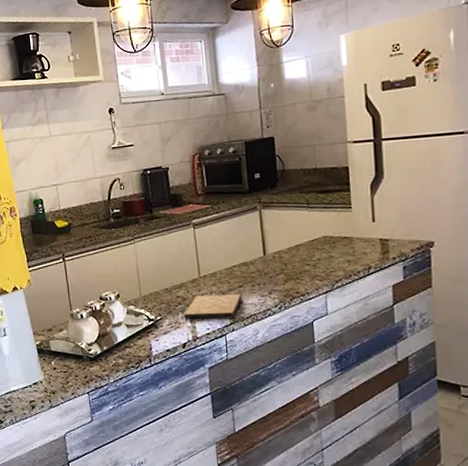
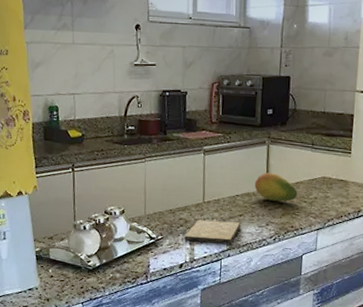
fruit: none [251,239,299,268] -> present [254,173,298,202]

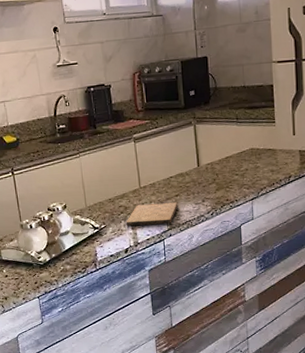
fruit: present [254,173,298,202] -> none [186,151,229,178]

